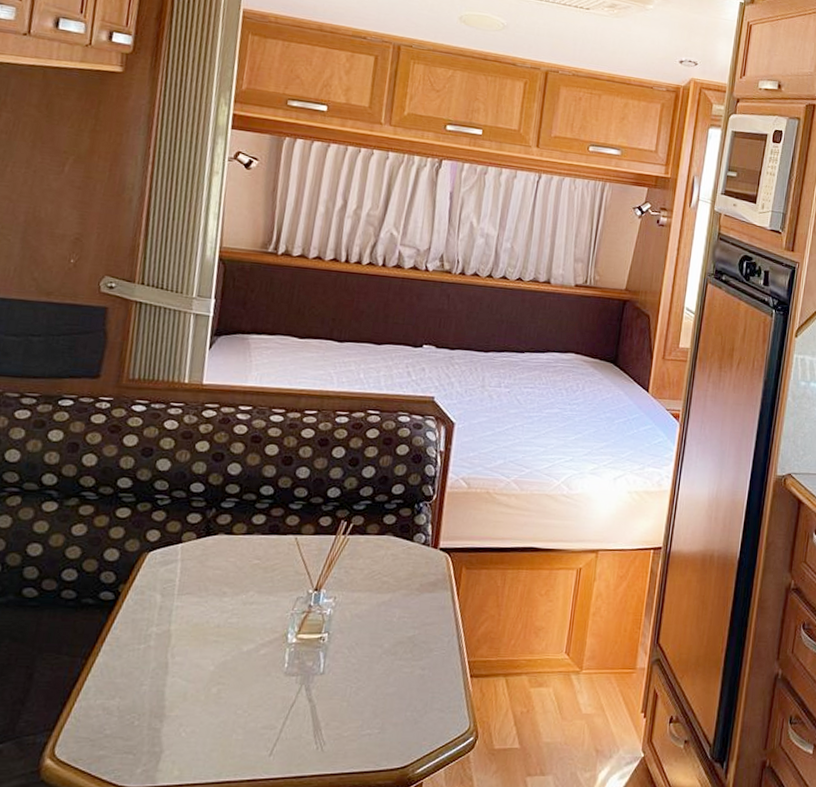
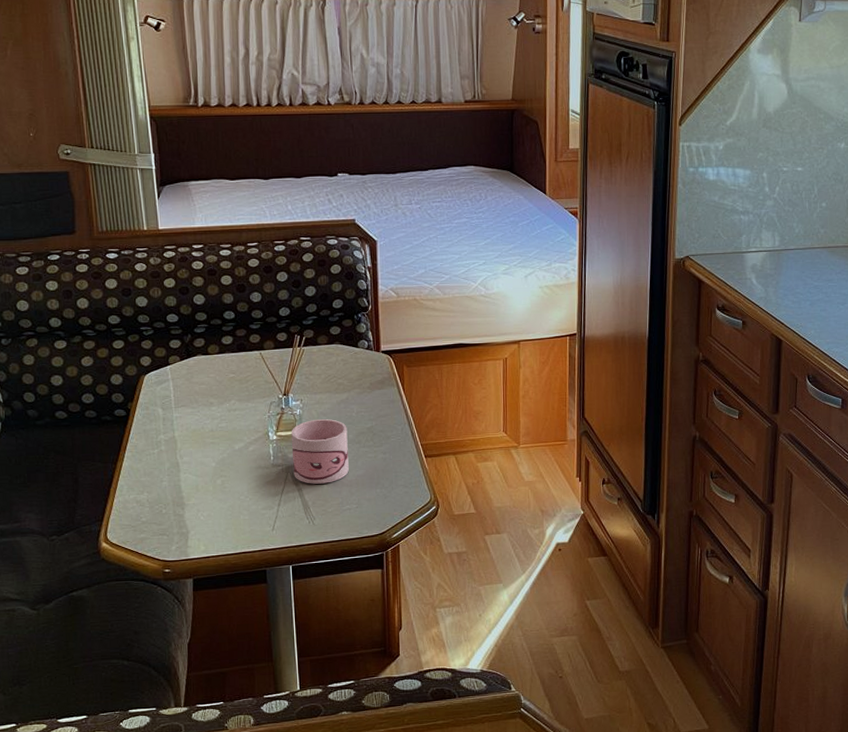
mug: none [309,621,384,701] -> present [291,418,349,484]

